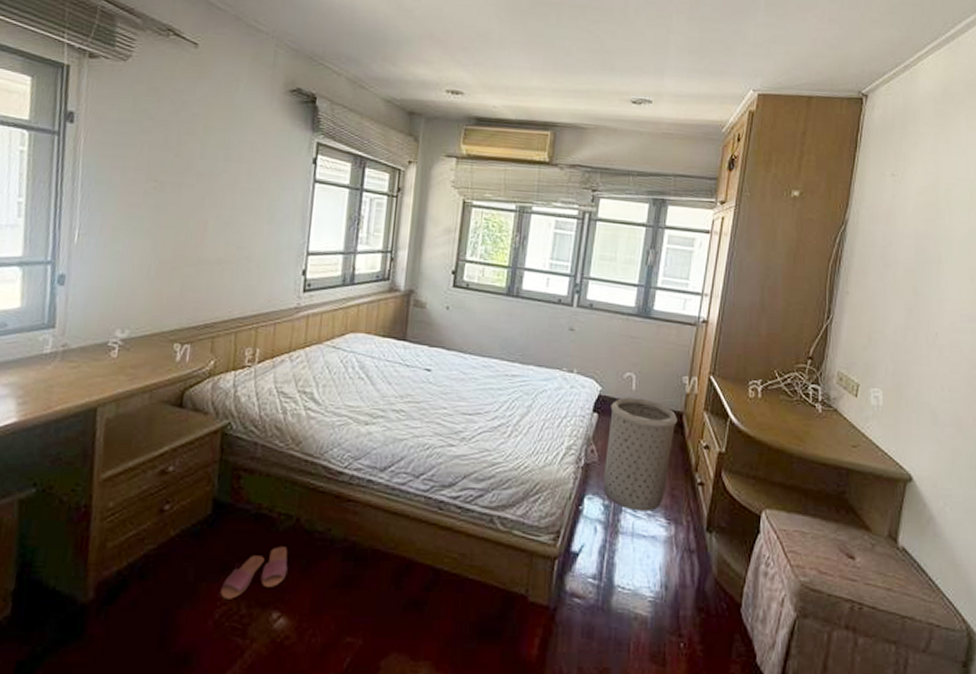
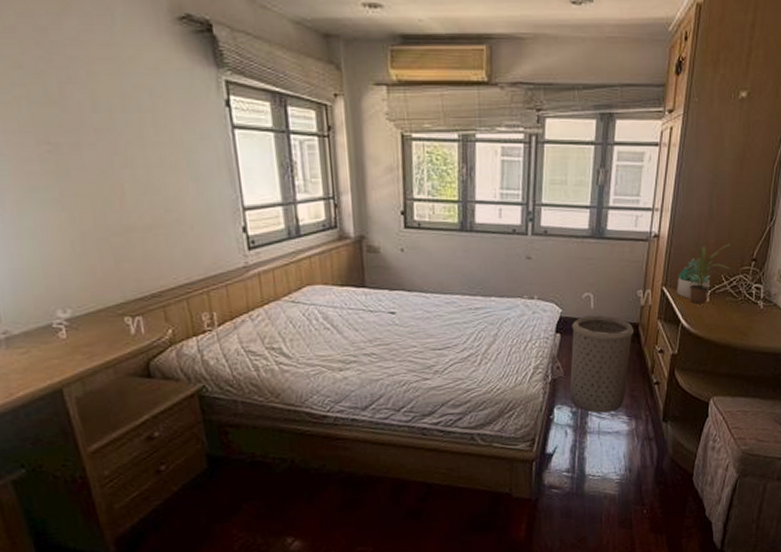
slippers: present [220,546,288,599] -> none [234,485,293,534]
succulent plant: none [725,348,763,393] -> present [677,258,711,299]
potted plant: none [737,337,785,399] -> present [687,244,731,304]

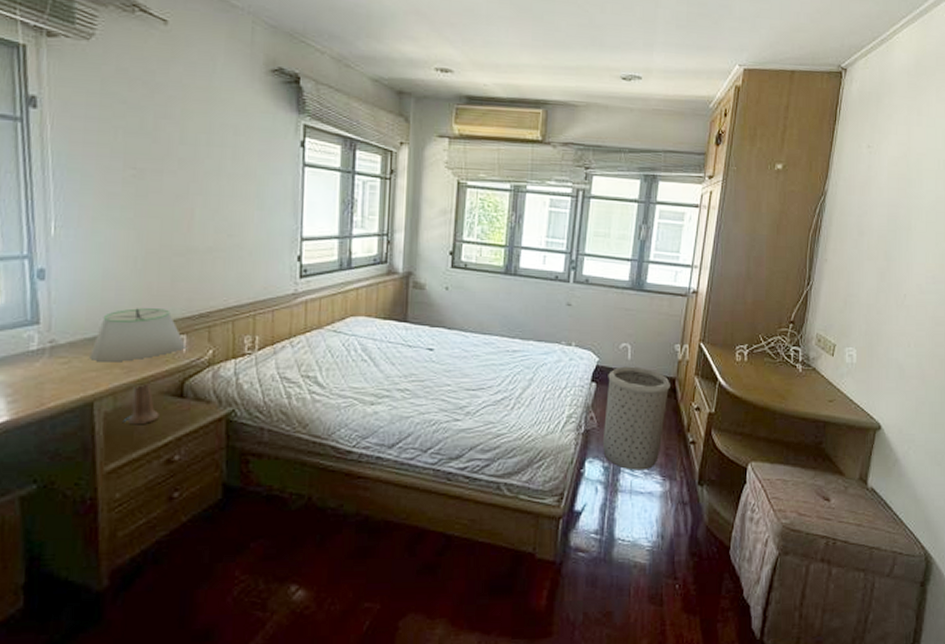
table lamp: none [46,292,147,408] -> present [88,308,189,425]
succulent plant: present [677,258,711,299] -> none [714,316,749,357]
potted plant: present [687,244,731,304] -> none [725,304,769,362]

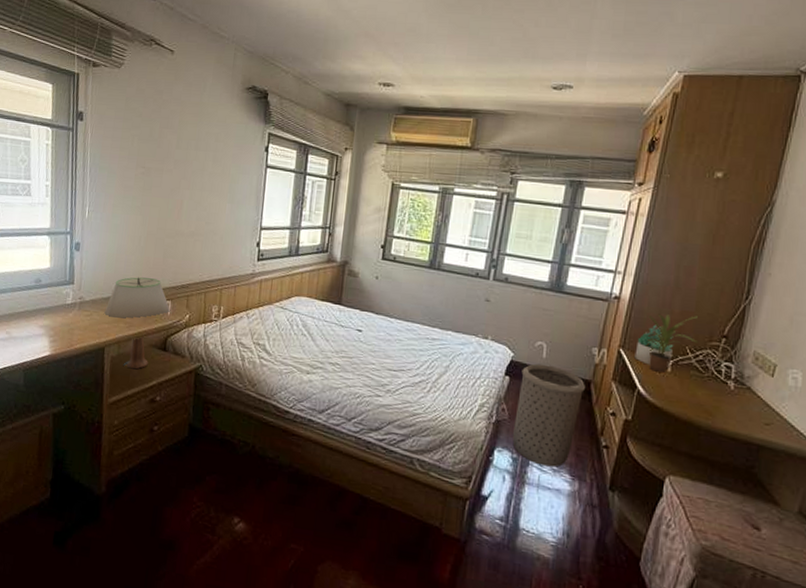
succulent plant: none [714,316,749,357] -> present [634,324,674,367]
potted plant: none [725,304,769,362] -> present [647,313,698,373]

